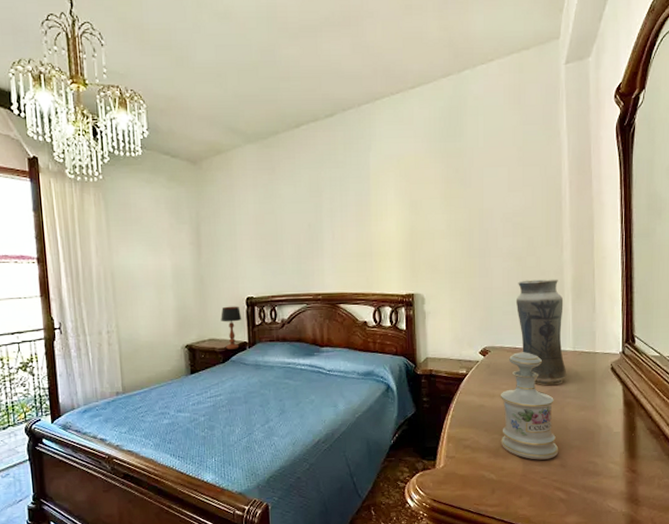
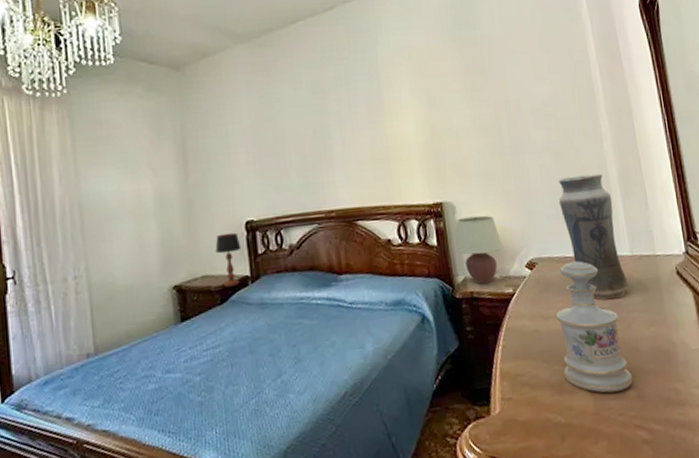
table lamp: none [421,307,462,365] -> present [455,215,503,285]

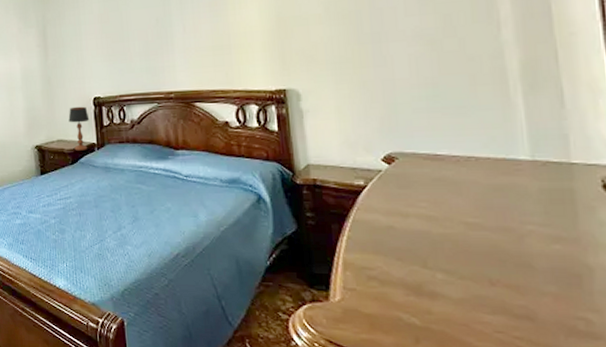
table lamp: present [455,215,503,285] -> none [298,104,355,174]
perfume bottle: present [555,261,633,393] -> none [417,160,521,307]
vase: present [558,173,629,300] -> none [431,65,524,206]

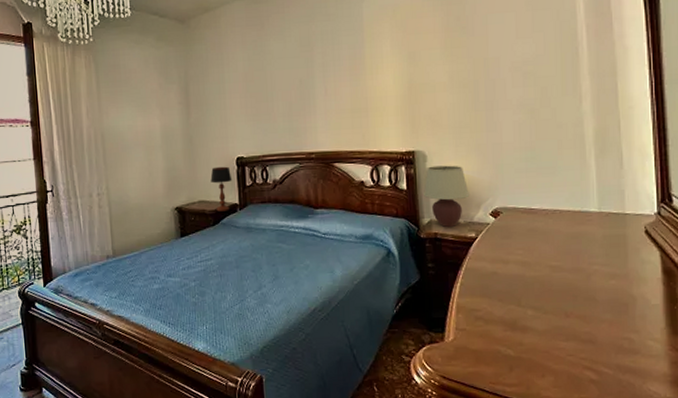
table lamp: none [298,104,355,174] -> present [424,165,469,228]

